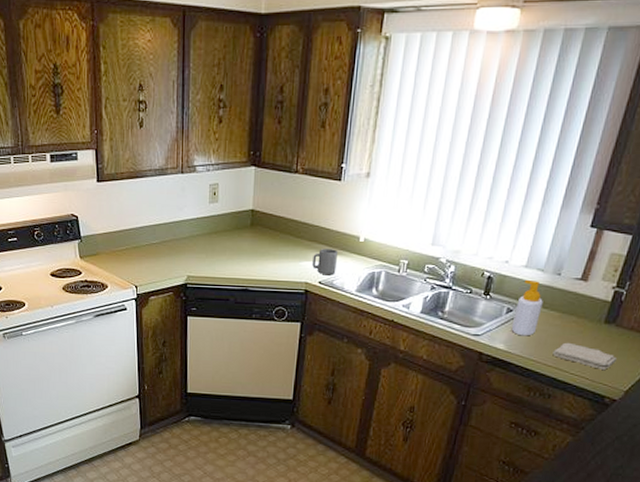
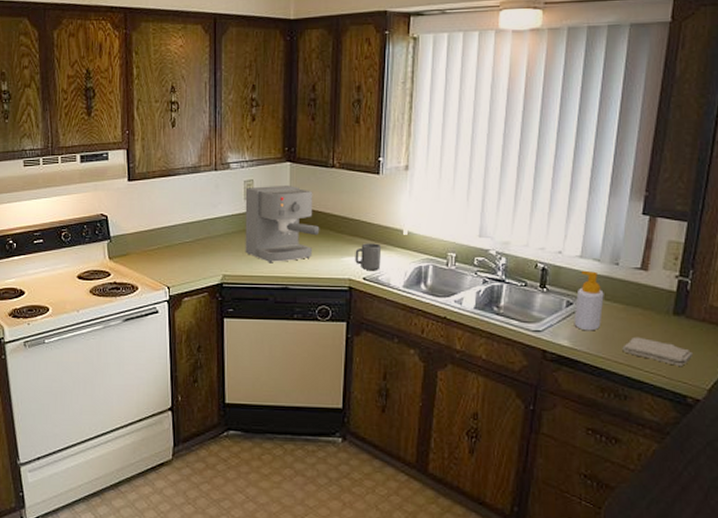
coffee maker: none [208,189,281,266] -> present [245,184,320,263]

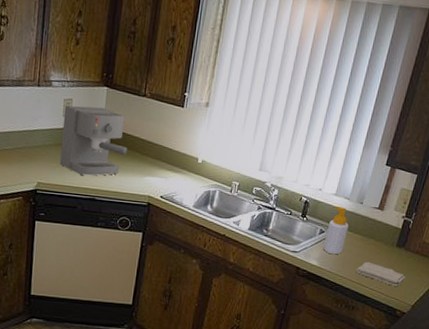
mug: present [355,243,382,271] -> none [155,166,179,191]

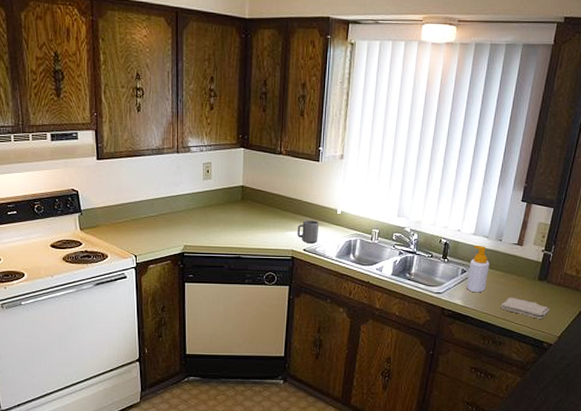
coffee maker: present [59,105,128,176] -> none [203,168,269,236]
mug: none [155,166,179,191] -> present [297,220,320,244]

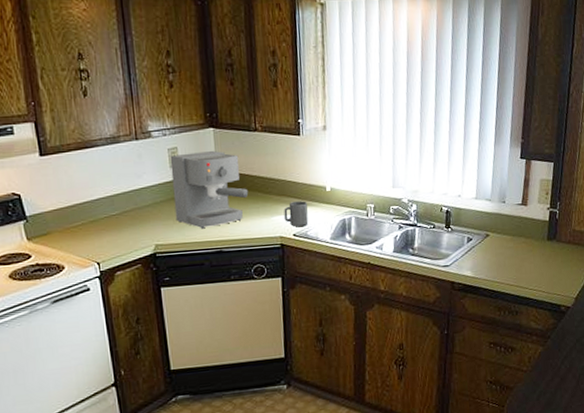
coffee maker: none [203,168,269,236] -> present [170,150,249,229]
soap bottle: present [466,246,490,293] -> none [474,210,496,262]
washcloth: present [500,297,550,320] -> none [512,261,563,283]

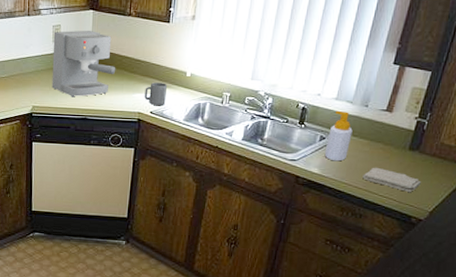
soap bottle: none [474,210,496,262] -> present [324,111,353,162]
washcloth: none [512,261,563,283] -> present [363,167,421,193]

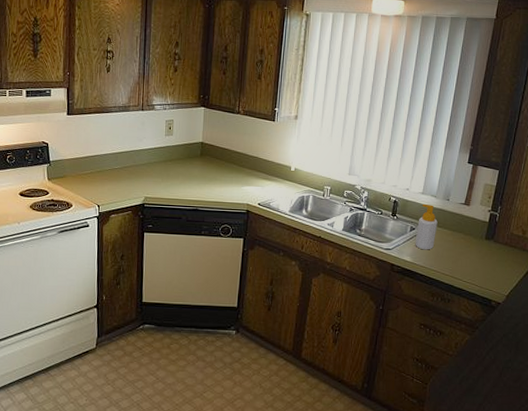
coffee maker: present [52,30,116,97] -> none [164,125,226,189]
mug: present [144,82,168,106] -> none [252,176,274,198]
washcloth: present [363,167,421,193] -> none [448,255,497,279]

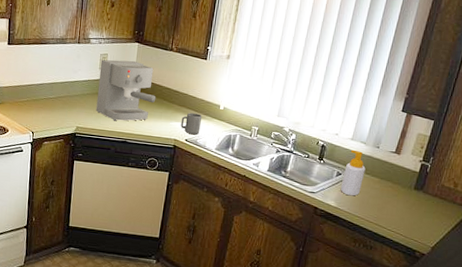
coffee maker: none [164,125,226,189] -> present [96,59,156,121]
mug: none [252,176,274,198] -> present [181,112,203,135]

